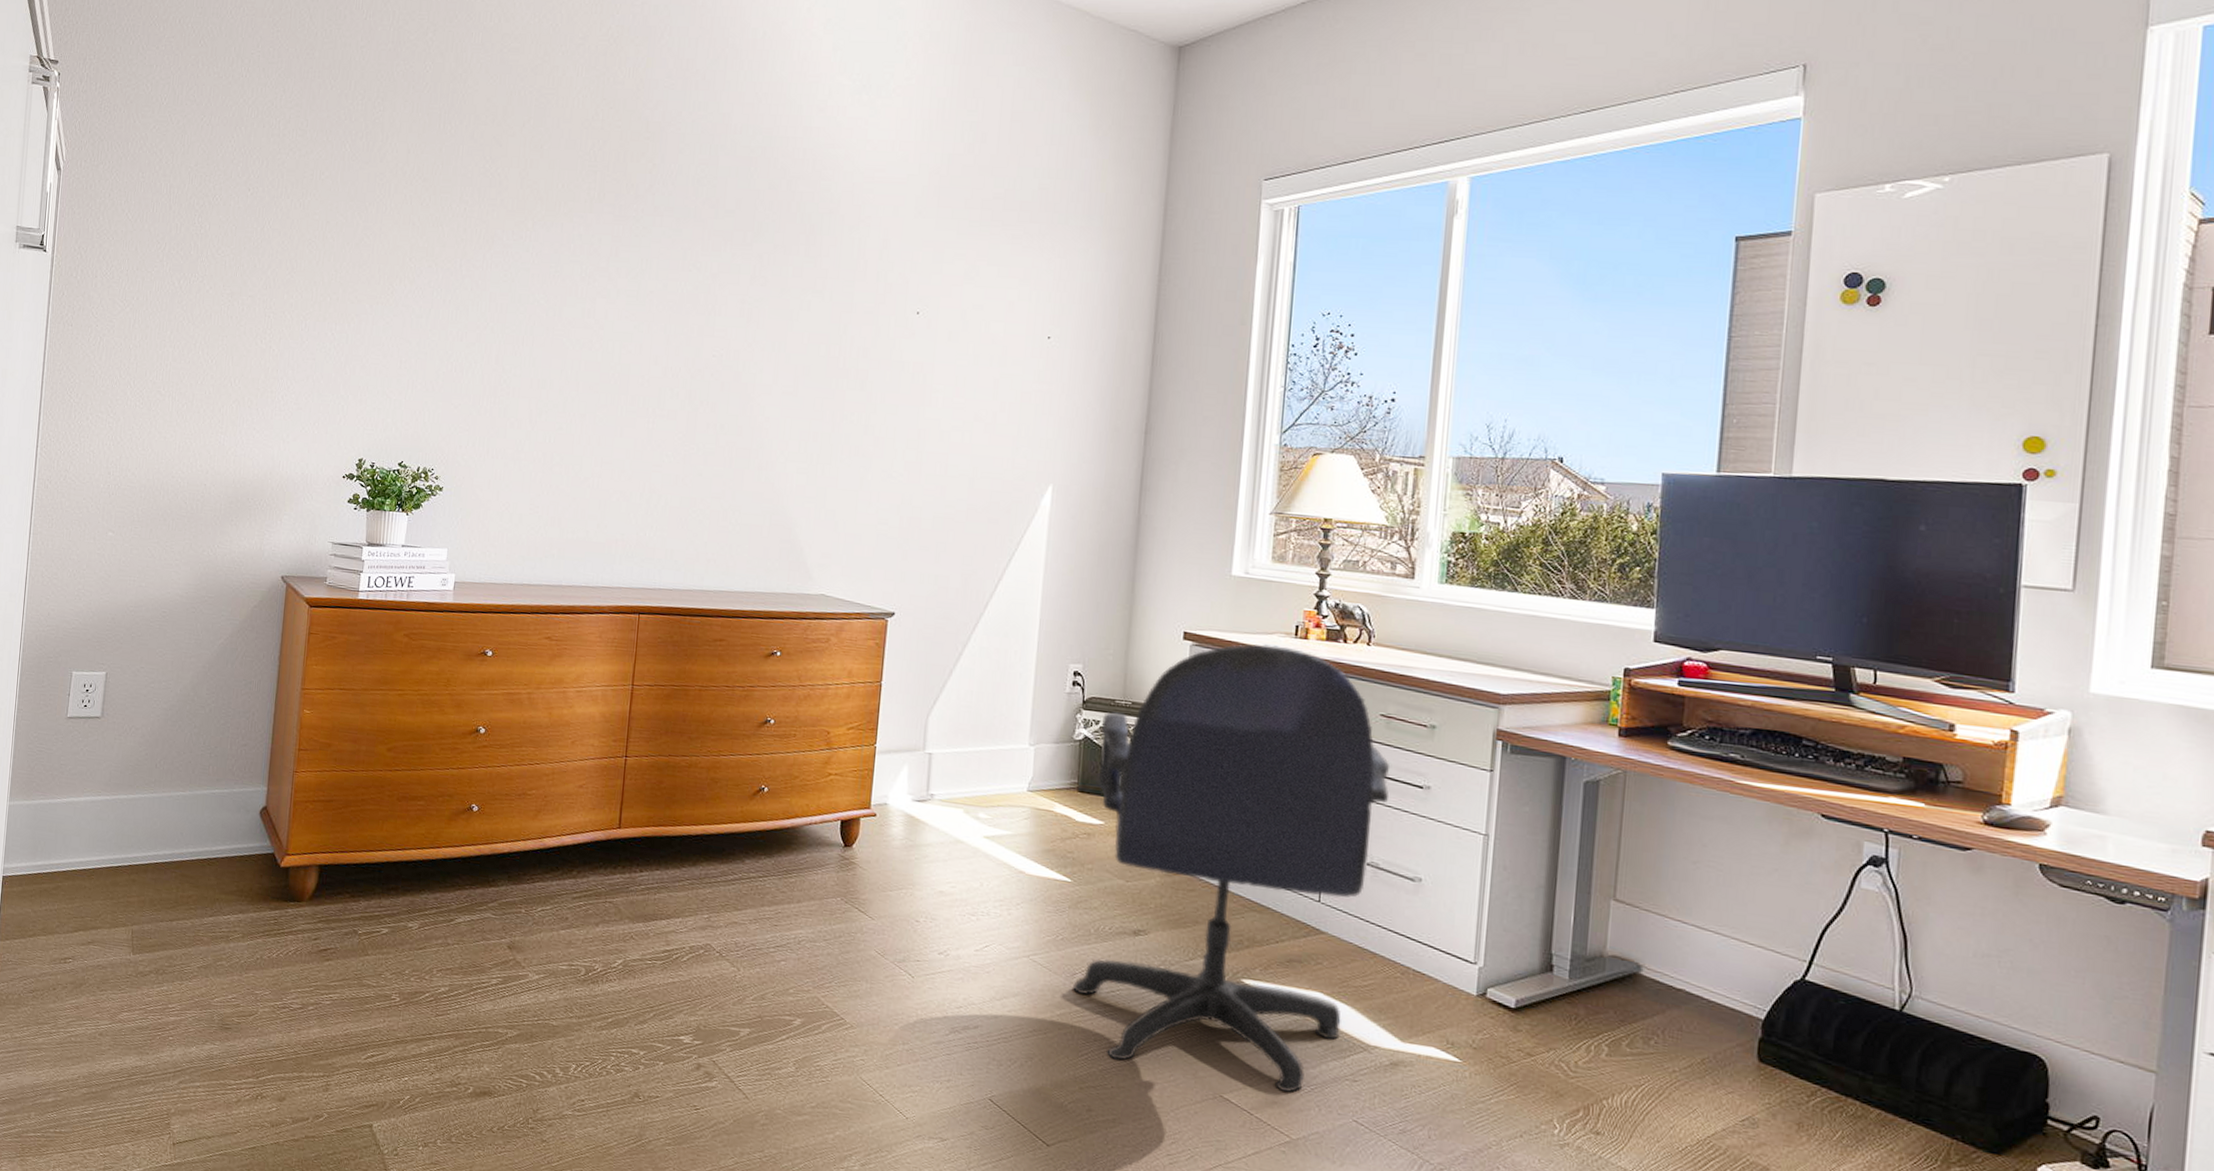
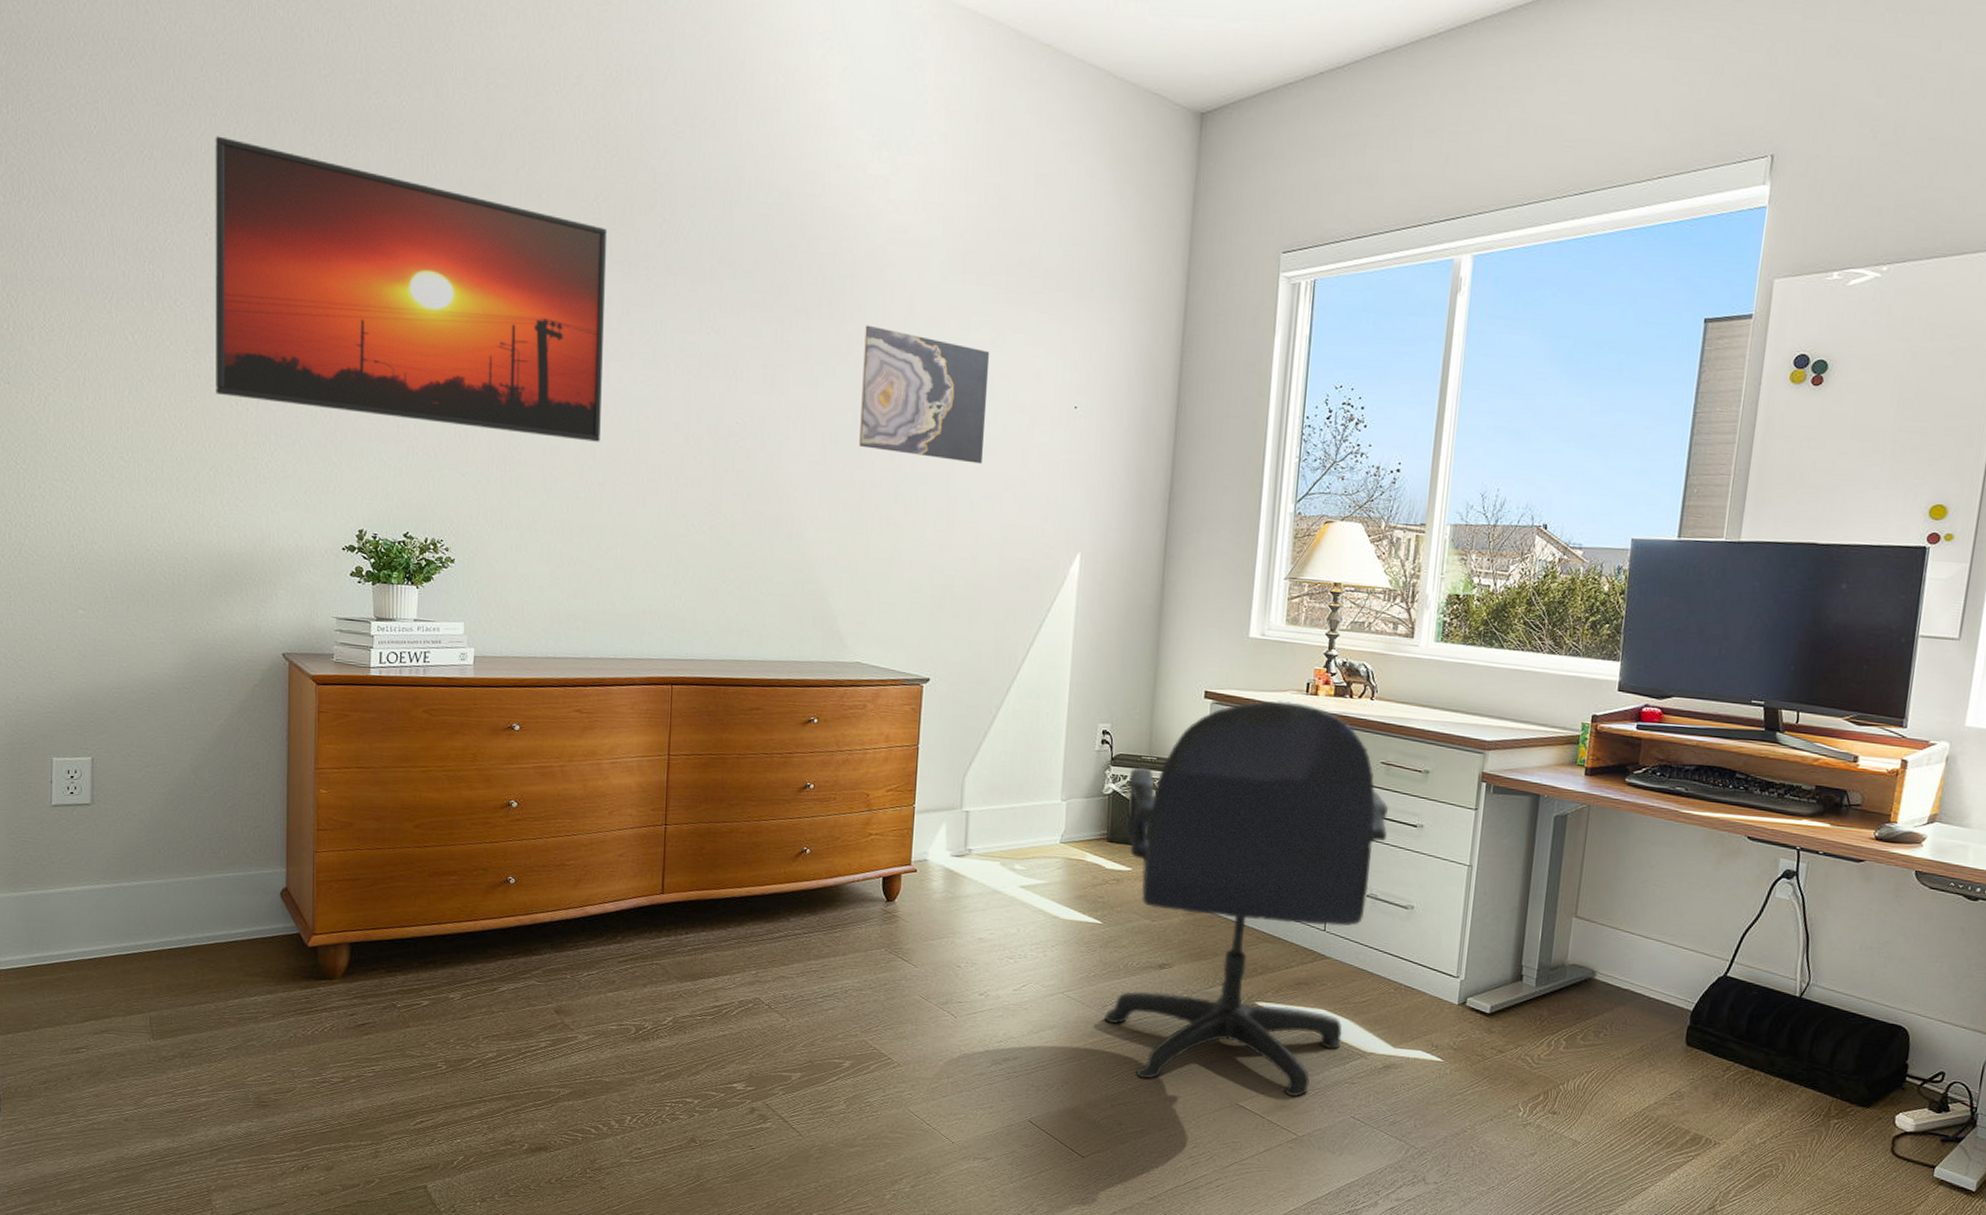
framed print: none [244,103,602,375] -> present [215,136,608,442]
wall art: none [831,260,963,395] -> present [859,325,990,464]

